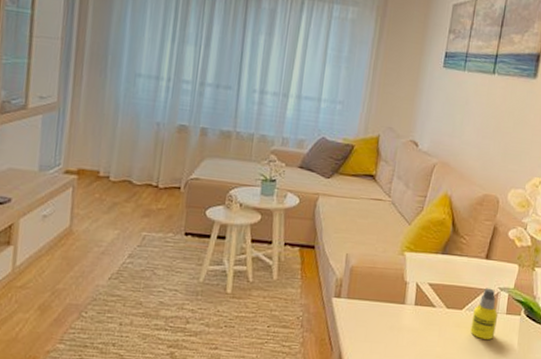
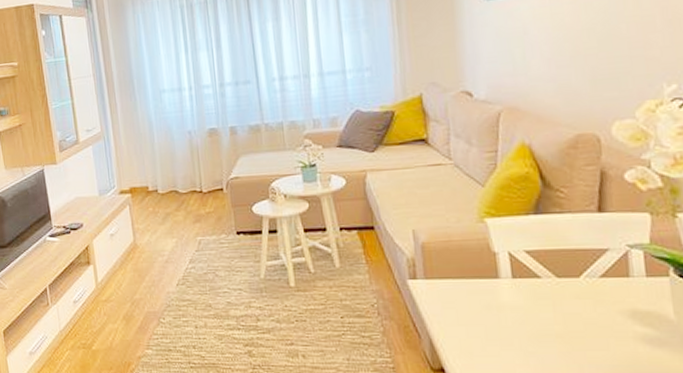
bottle: present [470,288,498,340] -> none [595,247,636,311]

